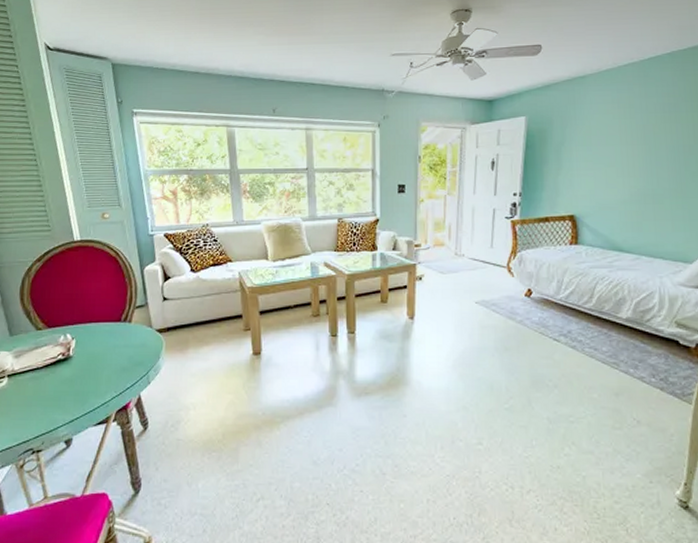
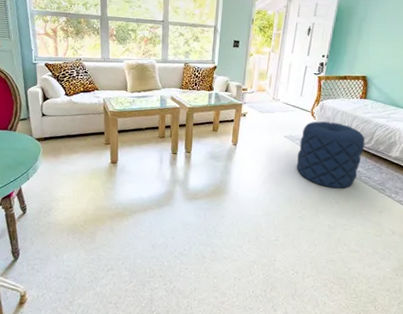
pouf: none [495,279,584,367] -> present [296,121,365,189]

